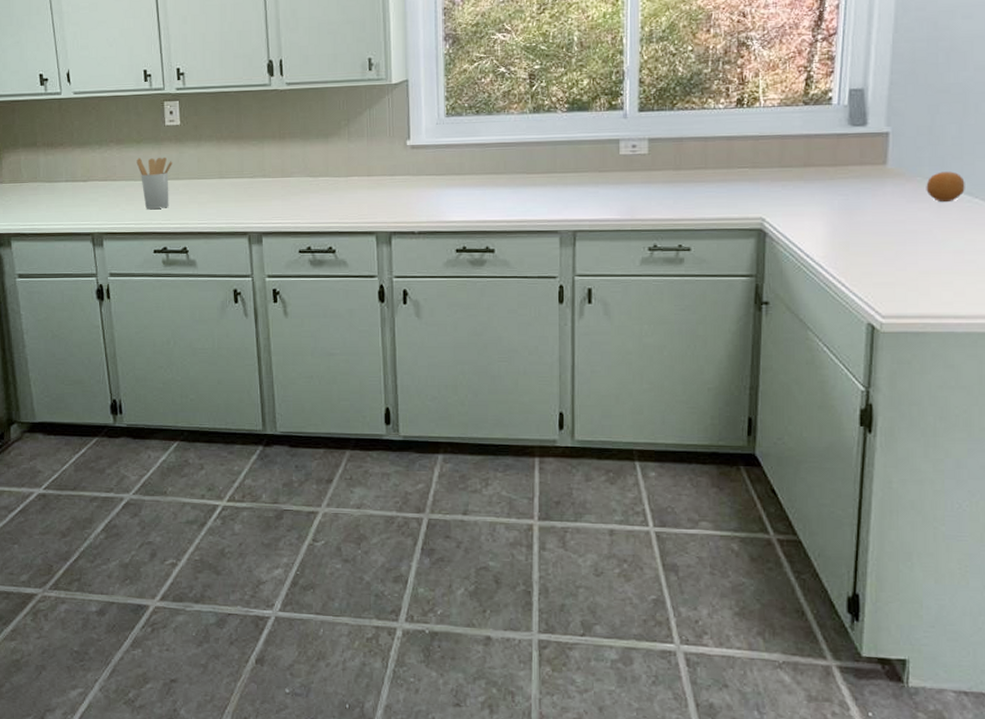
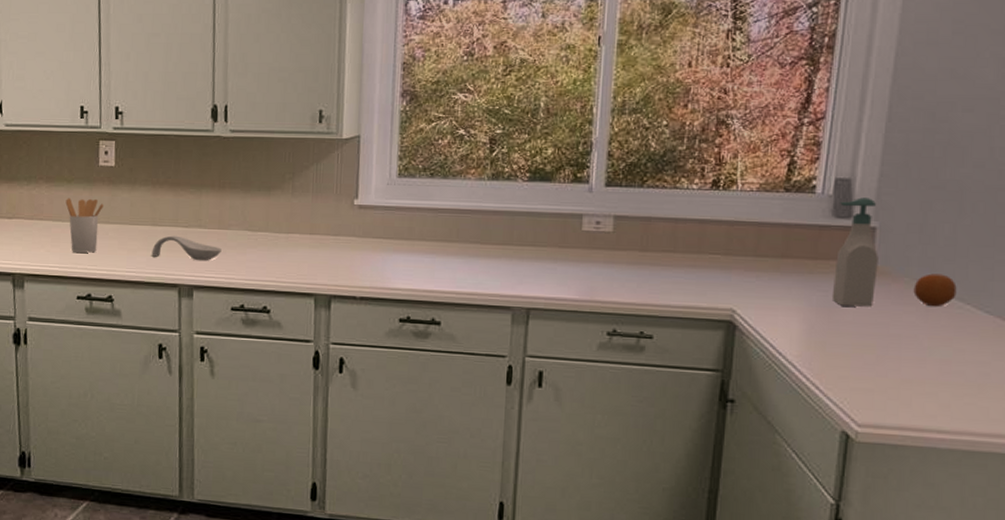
spoon rest: none [221,186,286,208] -> present [151,235,222,260]
soap bottle: none [852,105,893,208] -> present [831,197,878,307]

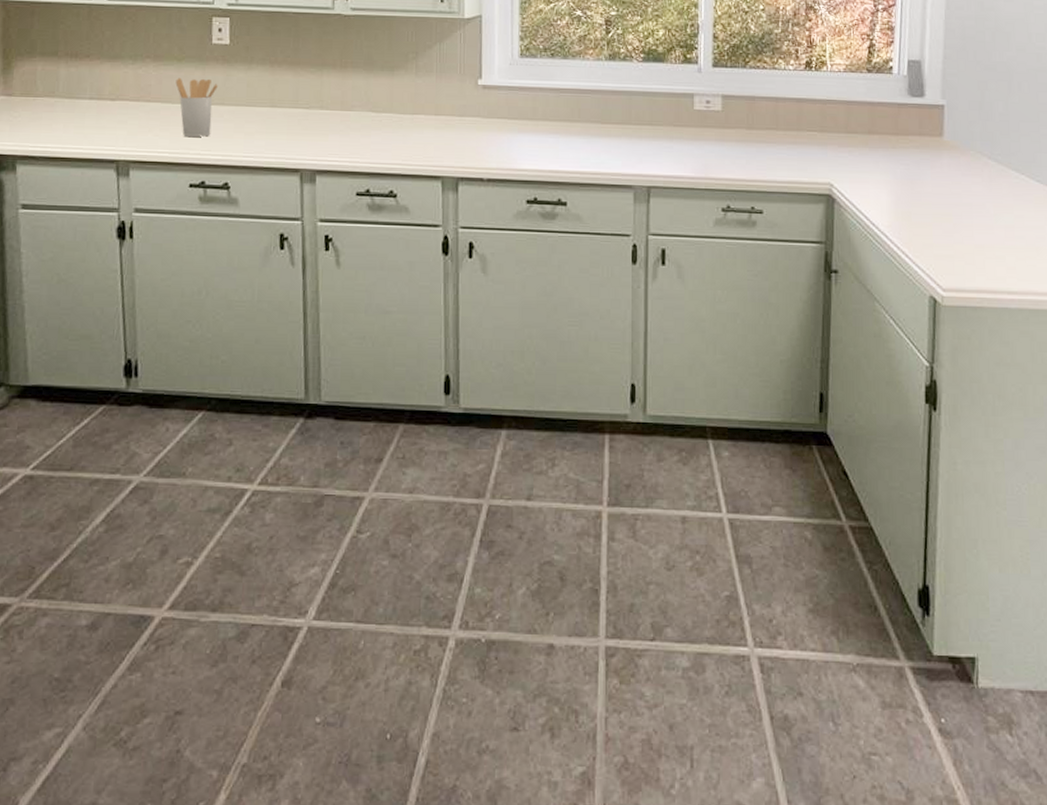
spoon rest: present [151,235,222,260] -> none [270,117,345,143]
soap bottle: present [831,197,878,307] -> none [912,78,949,179]
fruit: present [913,273,957,307] -> none [978,147,1013,178]

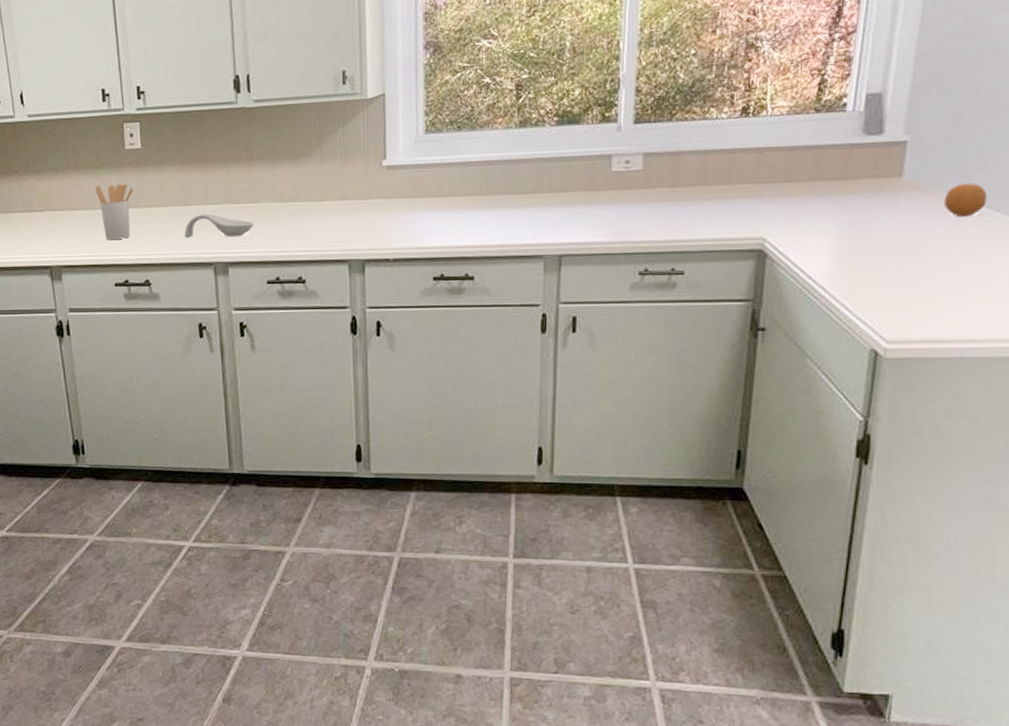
spoon rest: none [270,117,345,143] -> present [185,213,254,237]
fruit: none [978,147,1013,178] -> present [943,183,987,218]

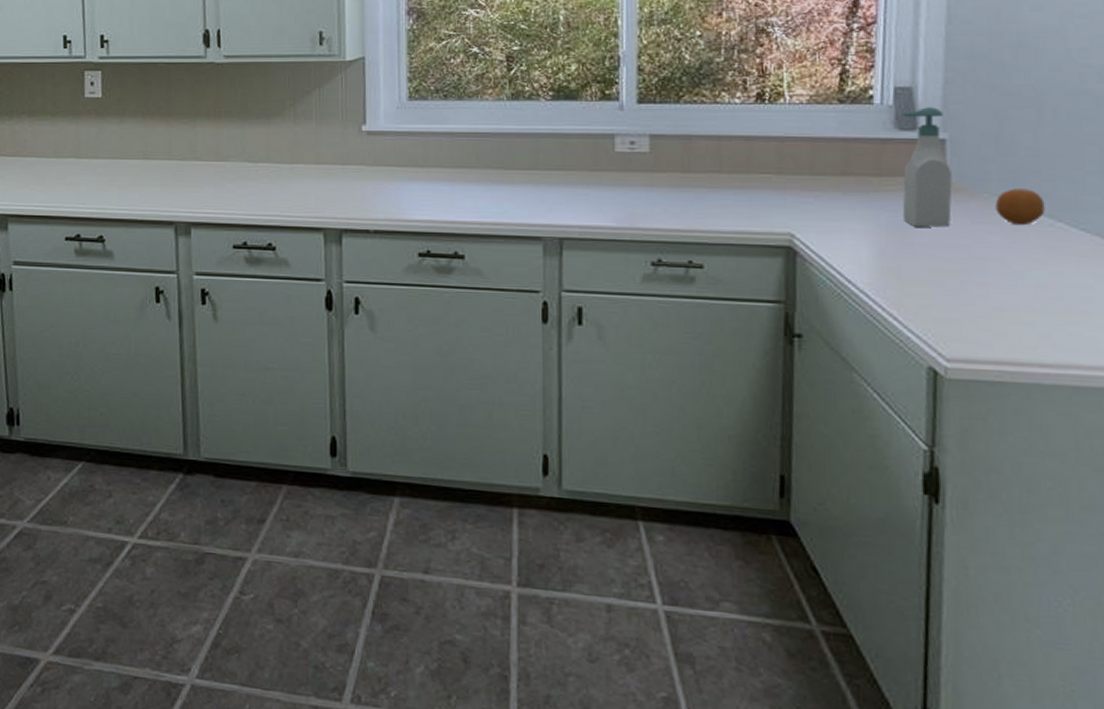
utensil holder: present [95,183,133,240] -> none [50,132,91,190]
spoon rest: present [185,213,254,237] -> none [144,169,220,195]
soap bottle: none [861,111,909,224] -> present [902,107,952,227]

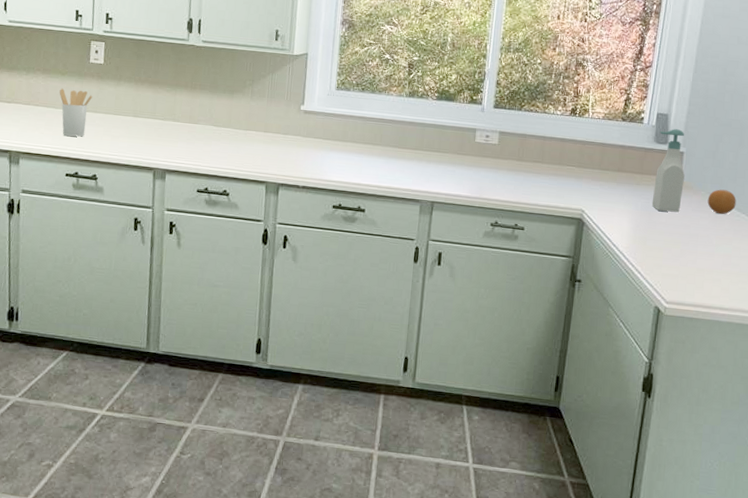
utensil holder: none [50,132,91,190] -> present [59,88,92,137]

